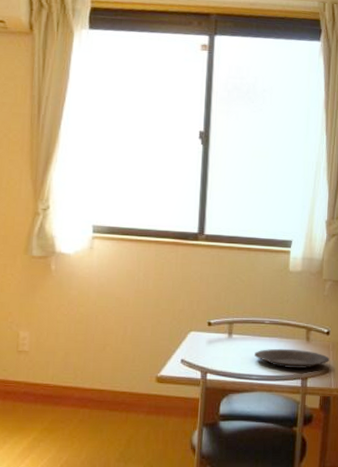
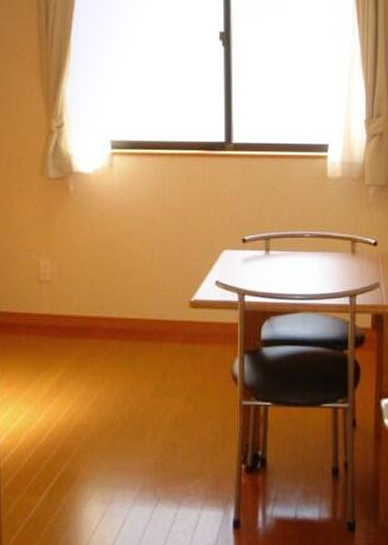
plate: present [253,348,329,369] -> none [294,263,379,285]

